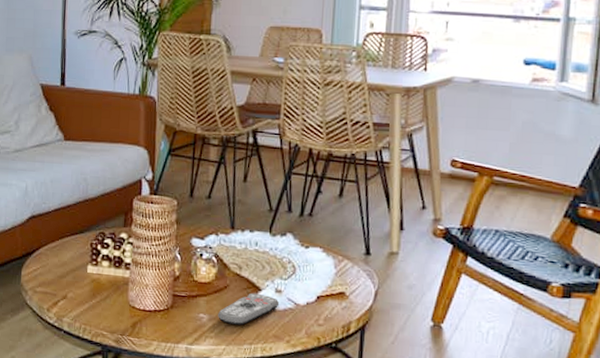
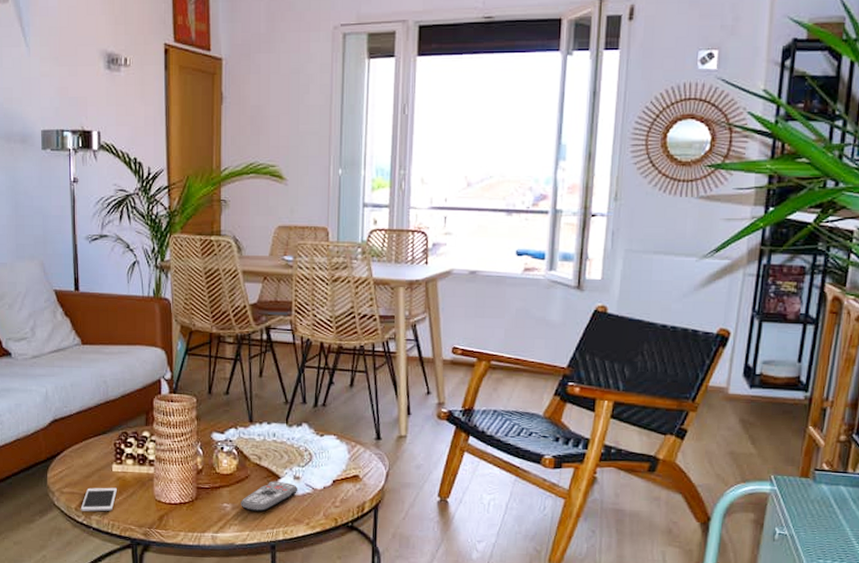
cell phone: none [52,288,91,314] -> present [80,487,117,512]

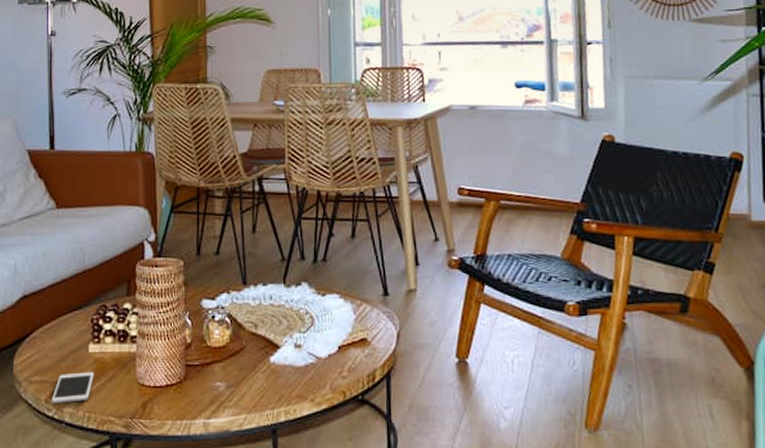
remote control: present [241,481,298,512] -> none [236,351,300,390]

